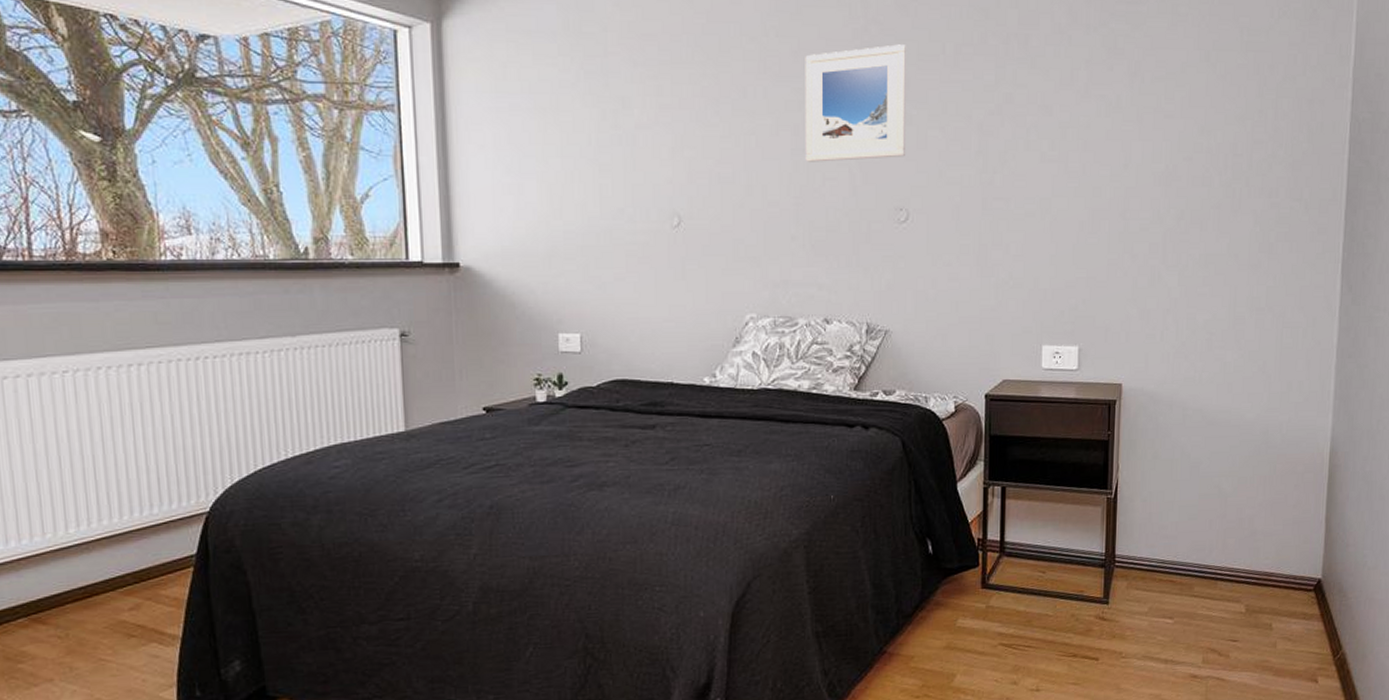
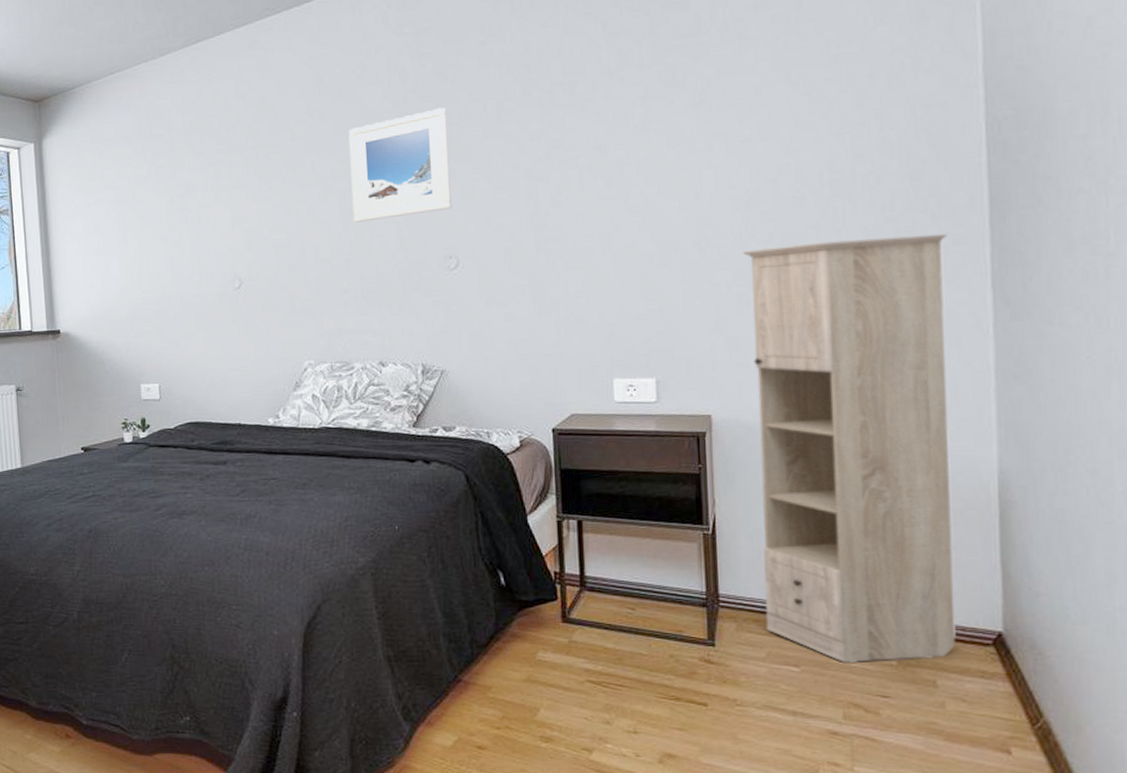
storage cabinet: none [1150,222,1314,613] -> present [742,233,956,662]

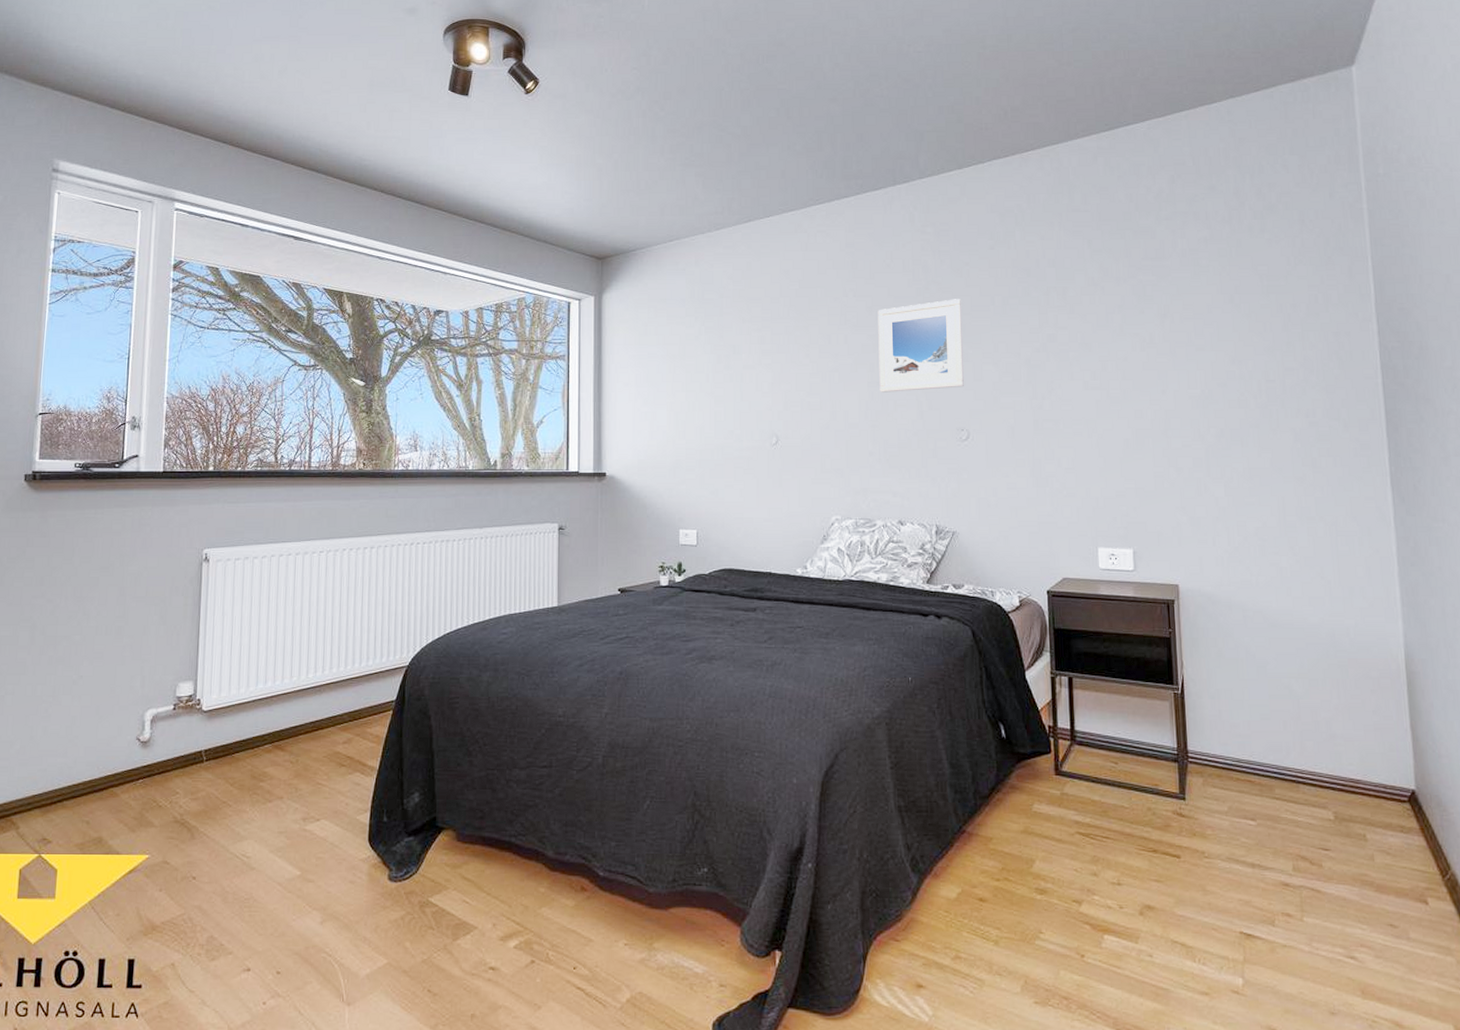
storage cabinet: present [742,233,956,662] -> none [1200,439,1380,817]

